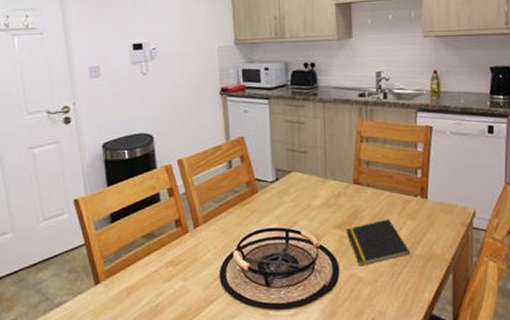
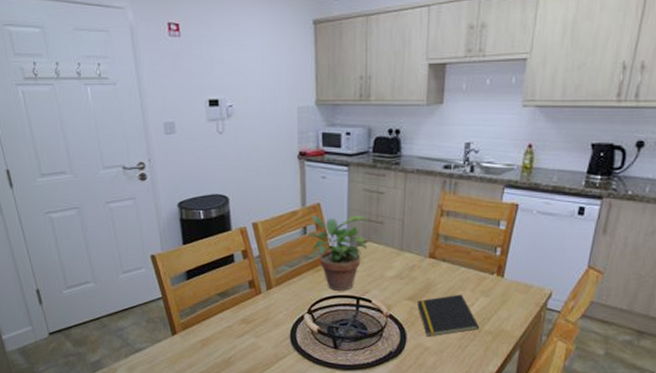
potted plant: none [234,146,293,224] -> present [308,215,368,291]

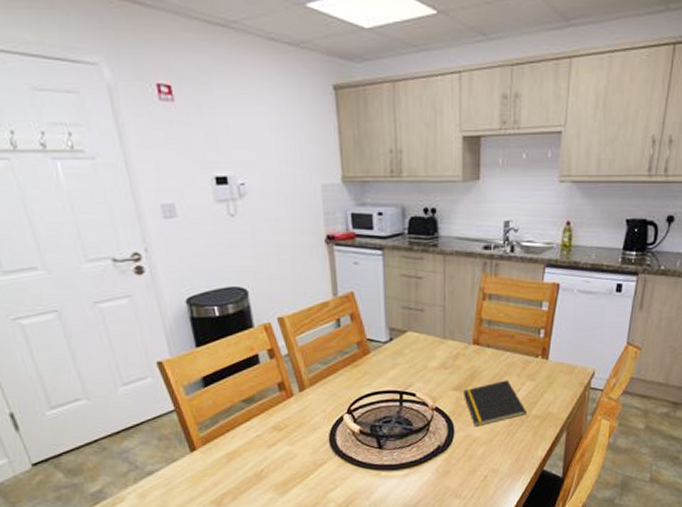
potted plant: present [308,215,368,291] -> none [343,303,409,386]

